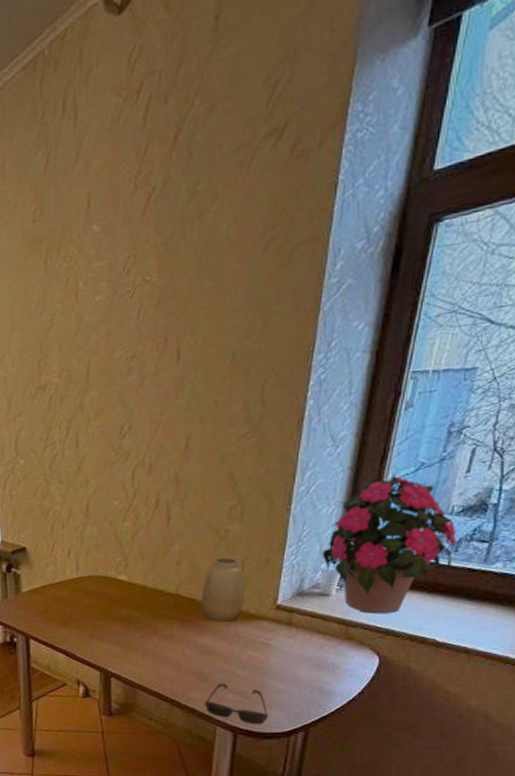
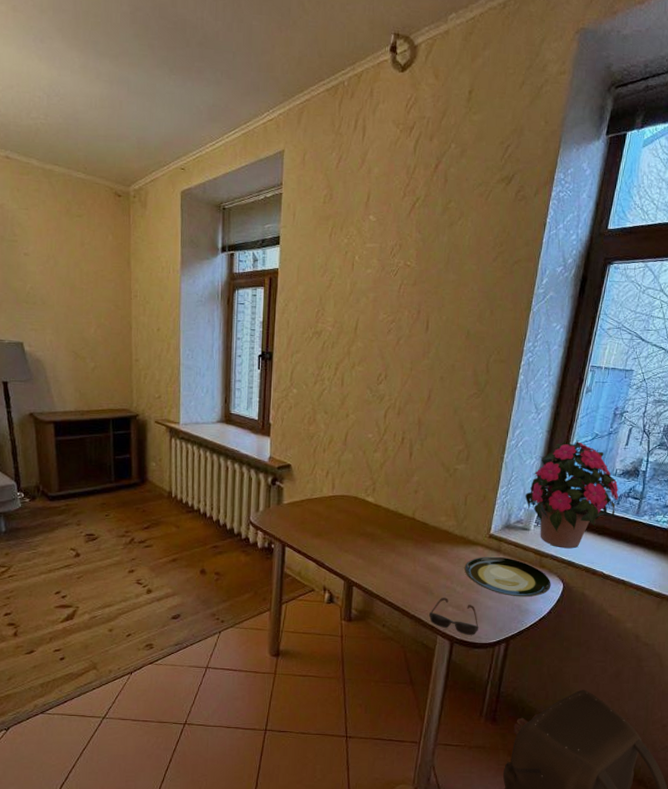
vase: present [201,557,246,622] -> none [431,490,467,545]
plate: none [246,631,362,677] -> present [464,557,551,597]

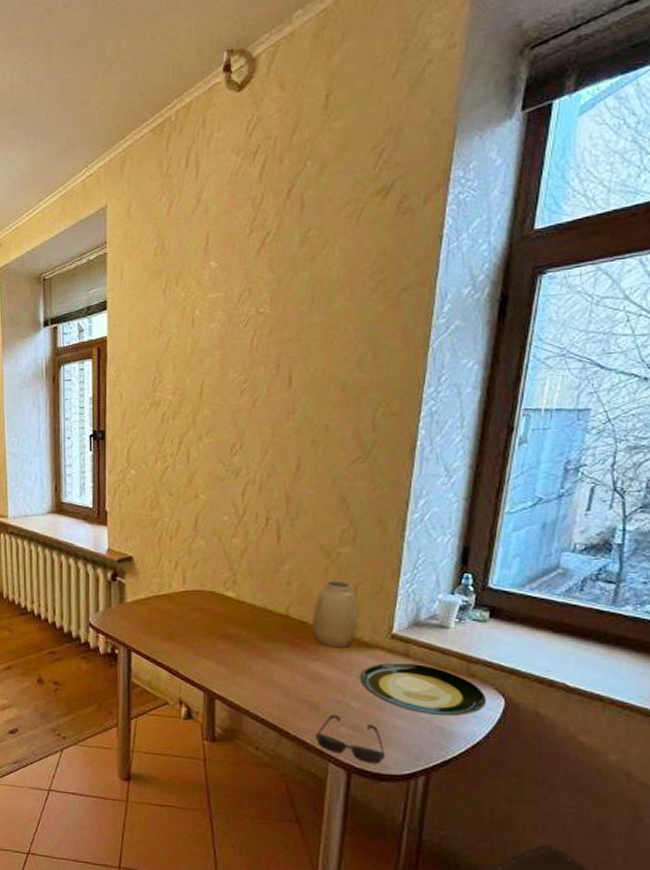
vase: none [431,490,467,545] -> present [311,580,359,648]
potted flower: present [525,439,619,549] -> none [440,506,582,652]

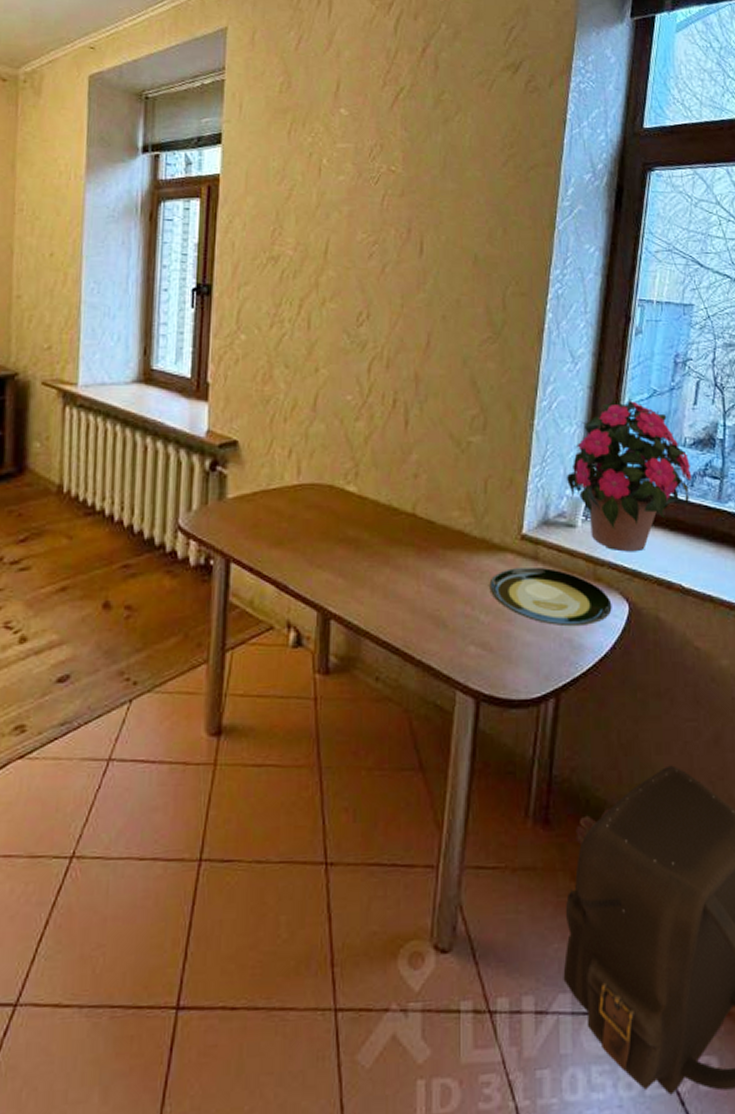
vase: present [311,580,359,648] -> none [440,473,489,552]
glasses: present [316,714,385,764] -> none [443,631,515,688]
potted flower: none [440,506,582,652] -> present [567,397,692,552]

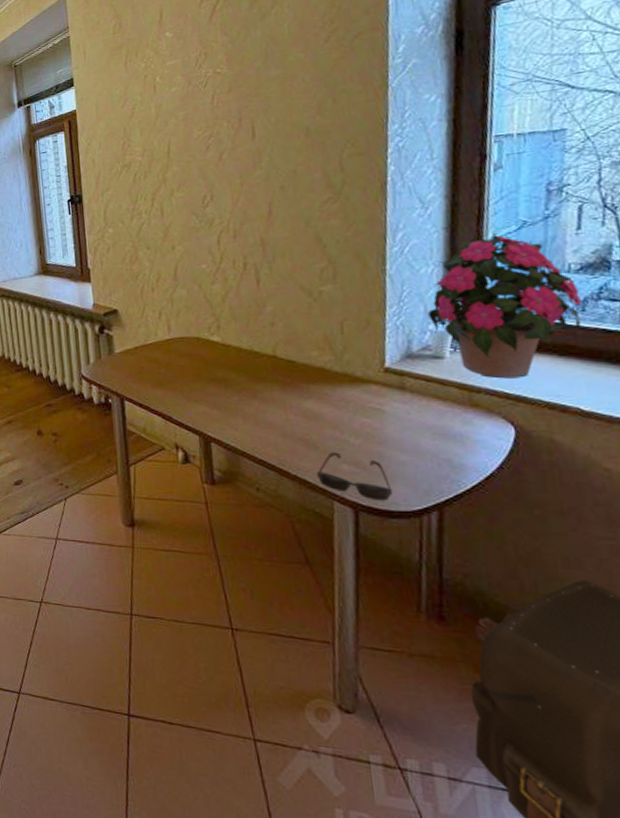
glasses: none [443,631,515,688] -> present [317,452,393,501]
plate: present [489,568,612,627] -> none [356,396,495,448]

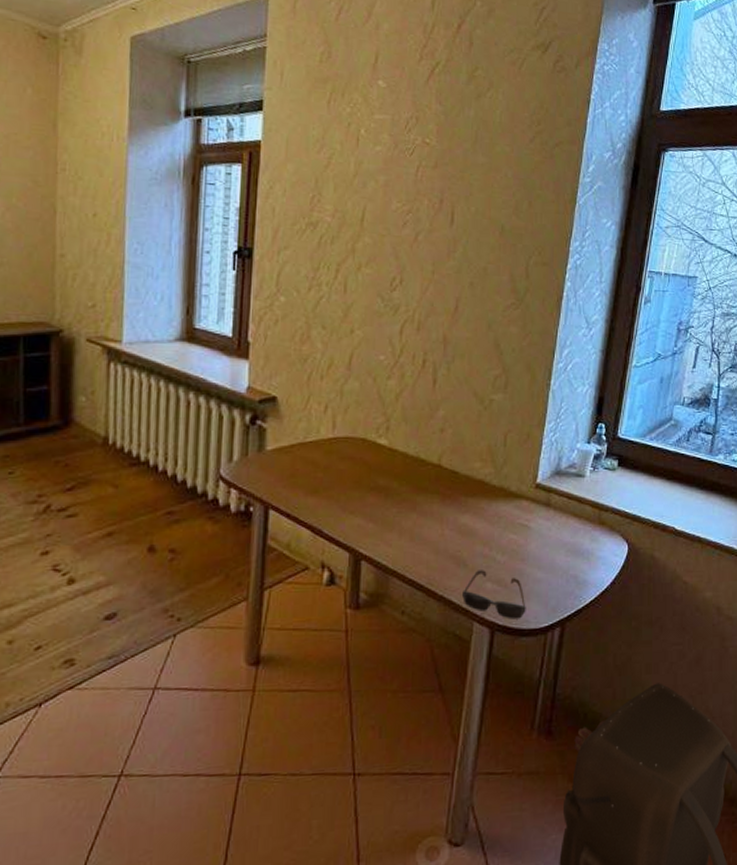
potted flower: present [428,232,583,379] -> none [578,361,688,499]

